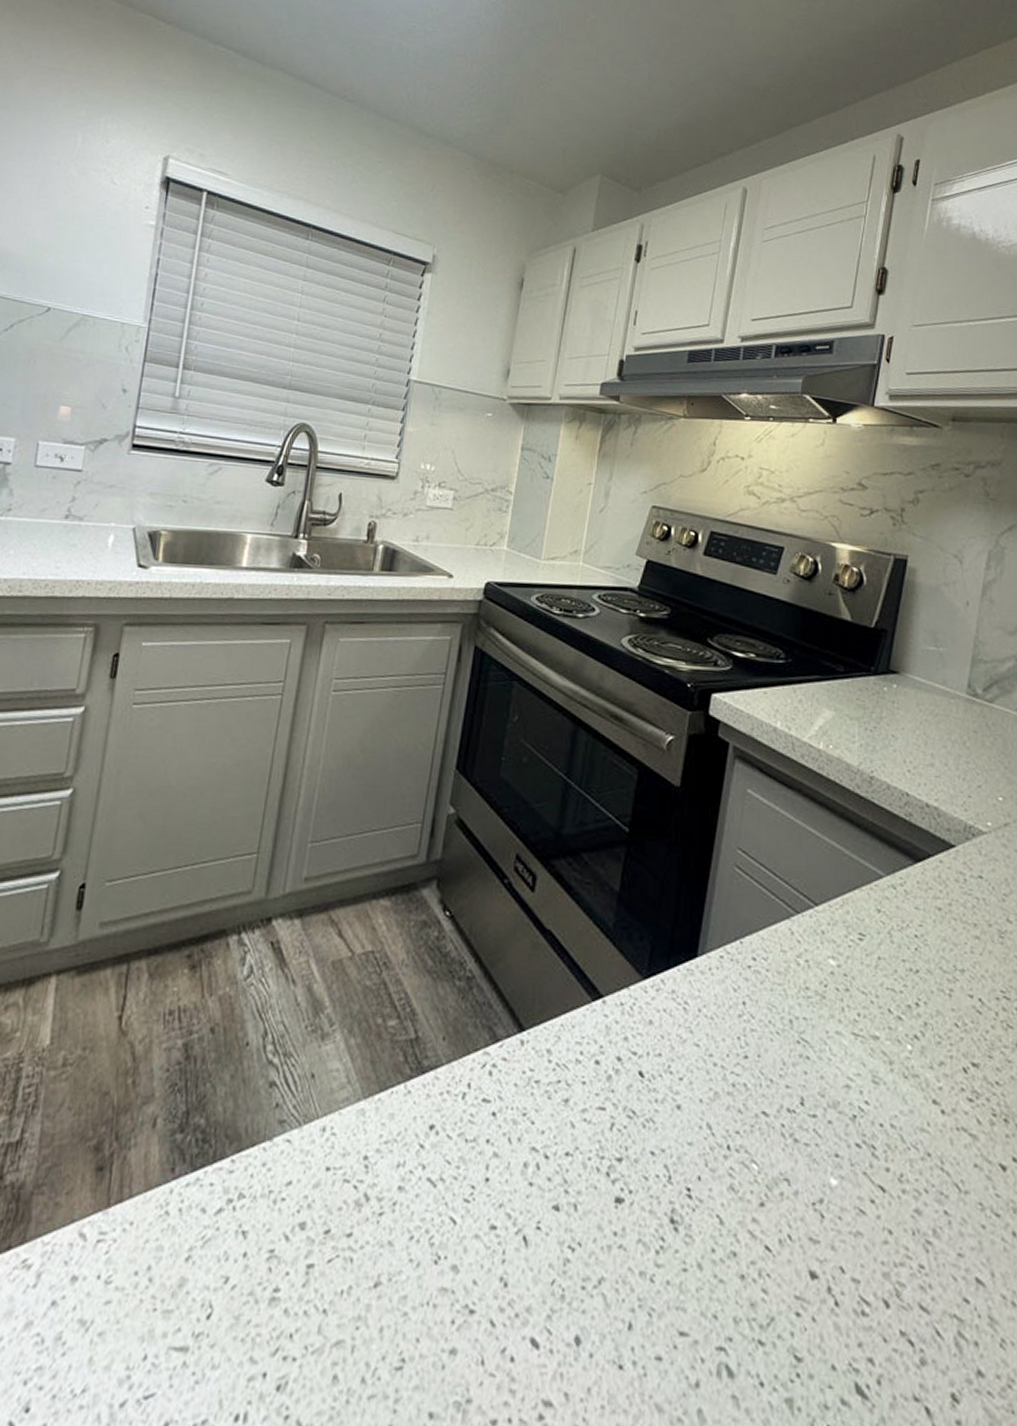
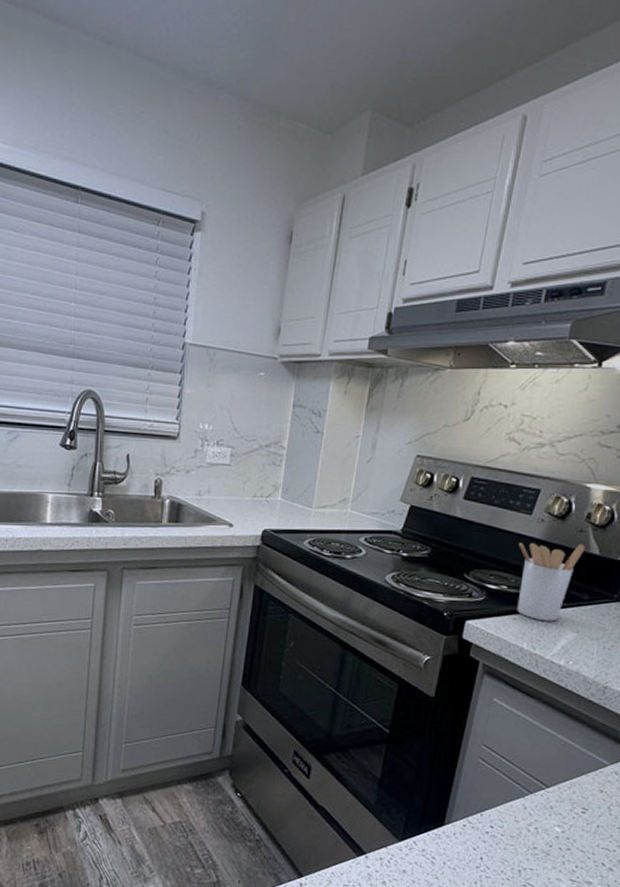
utensil holder: none [765,605,836,697] -> present [517,543,585,622]

